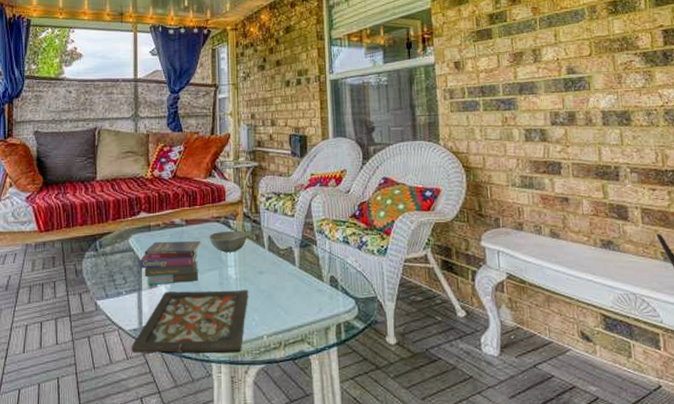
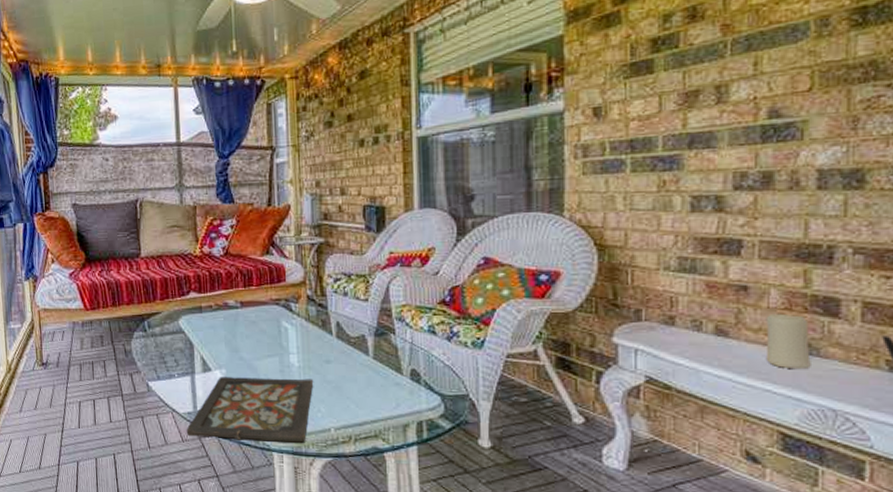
books: present [139,241,201,285] -> none [191,324,258,369]
bowl: present [209,230,248,253] -> none [267,314,313,339]
candle: none [582,218,616,263] -> present [765,313,811,370]

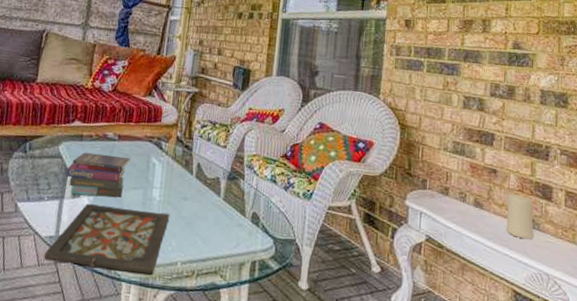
books: none [191,324,258,369] -> present [65,152,130,197]

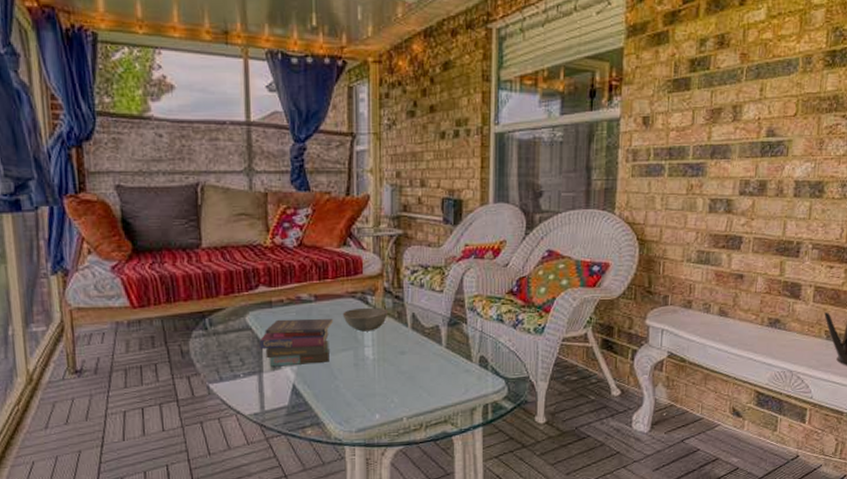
decorative tray: present [43,204,170,276] -> none [252,370,388,439]
bowl: none [139,151,178,175] -> present [342,307,389,332]
candle: present [506,193,534,240] -> none [751,296,781,341]

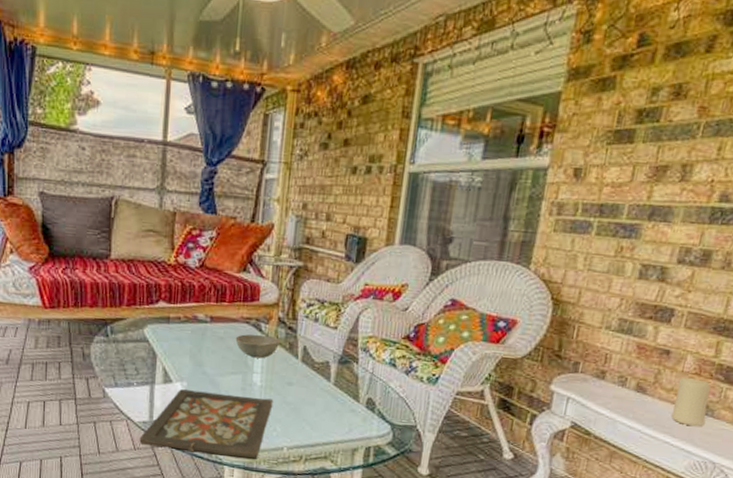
decorative tray: none [252,370,388,439] -> present [139,389,274,460]
books: present [259,318,333,367] -> none [154,335,226,383]
candle: none [751,296,781,341] -> present [671,376,712,427]

